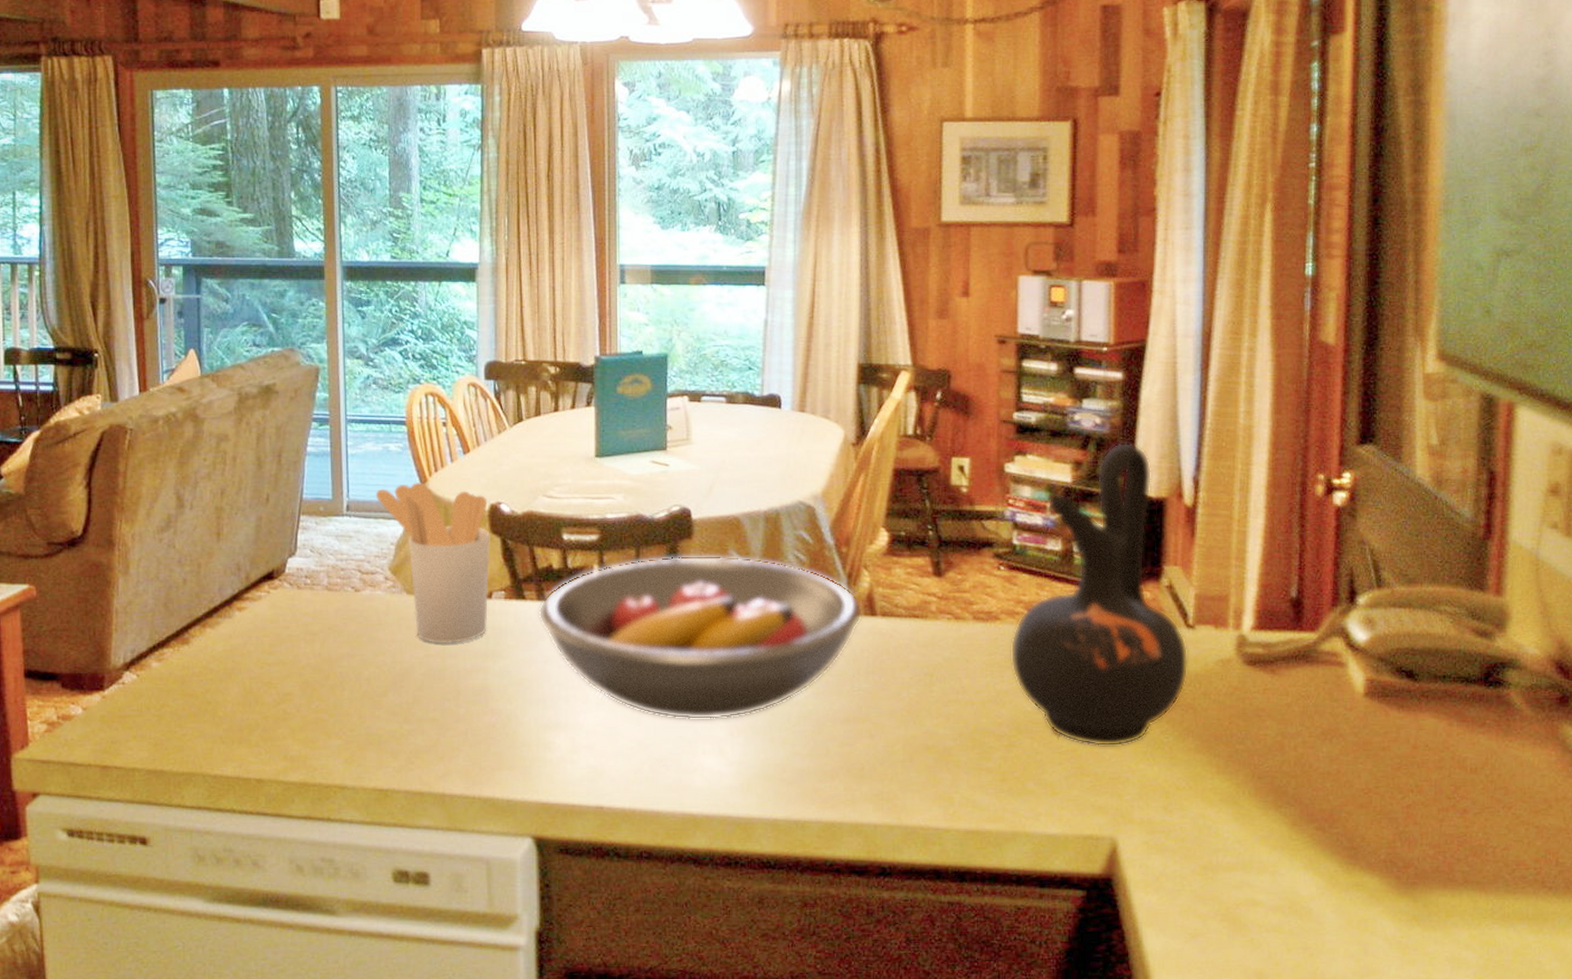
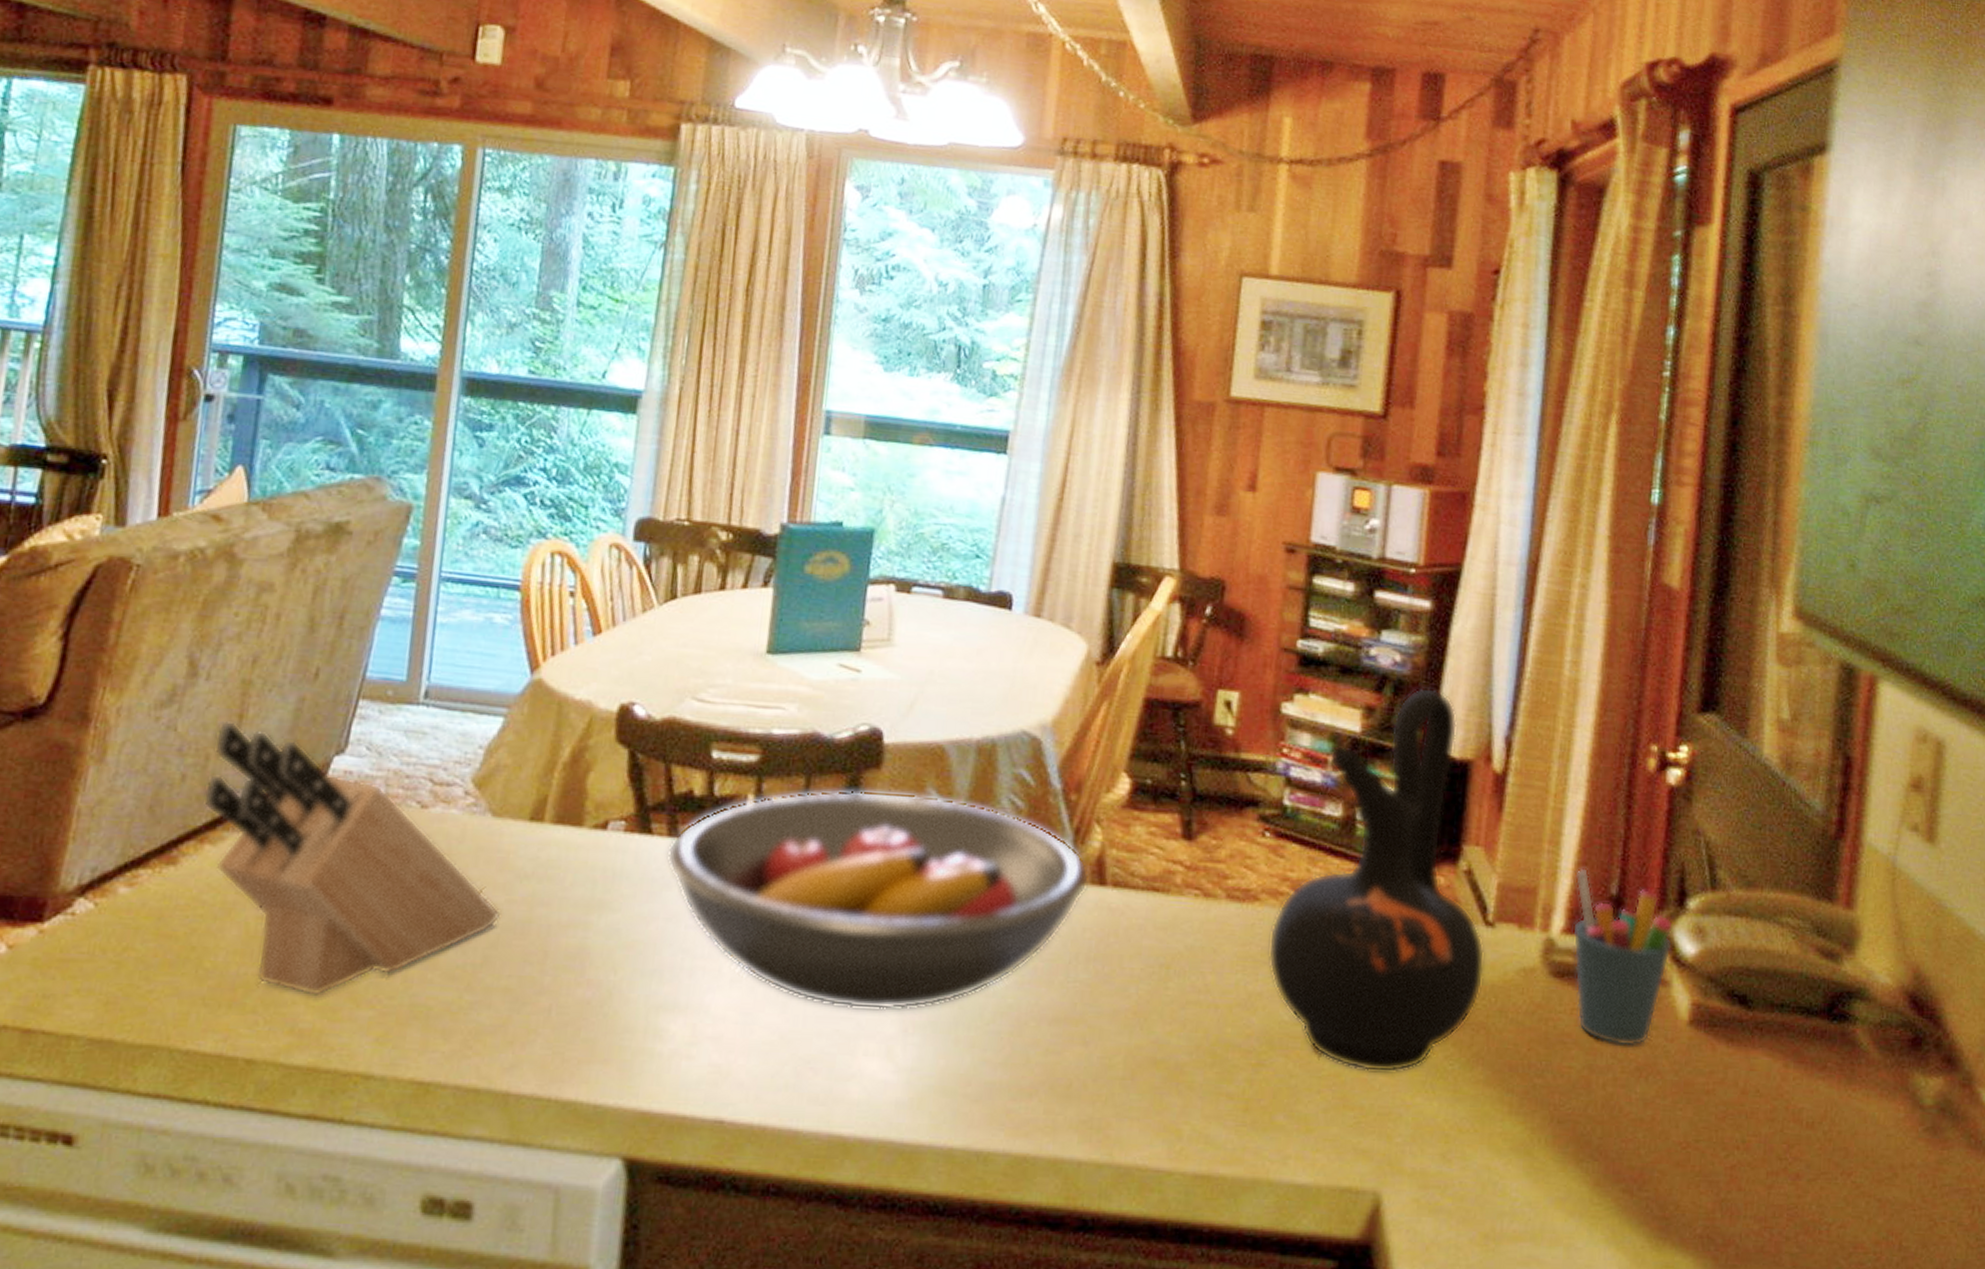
knife block: none [200,537,422,733] -> present [202,720,501,997]
utensil holder: present [375,482,490,643] -> none [466,668,617,887]
pen holder: none [1260,578,1347,716] -> present [1572,868,1674,1046]

